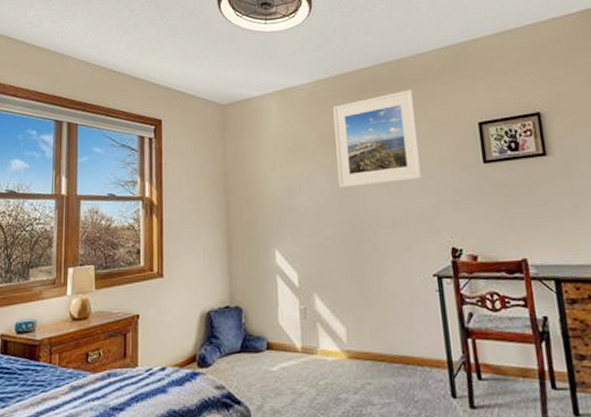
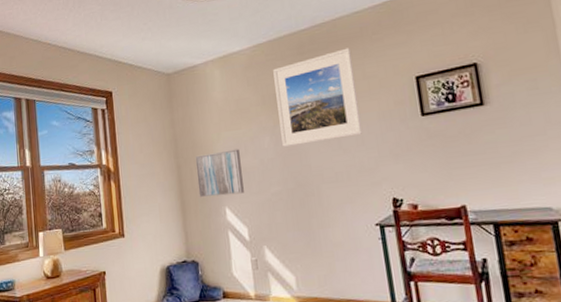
wall art: none [245,187,296,238] -> present [195,149,244,198]

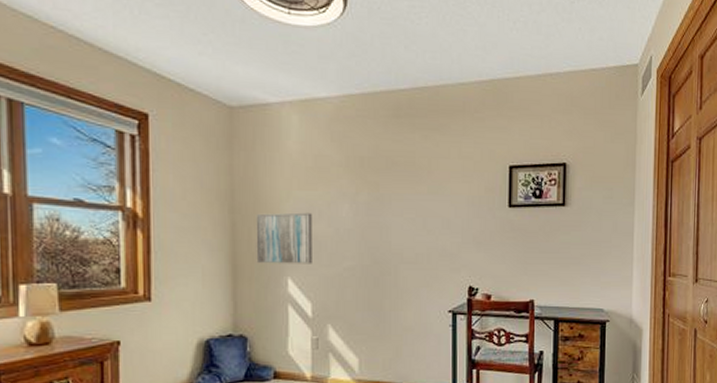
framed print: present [273,47,362,147] -> none [363,121,449,219]

